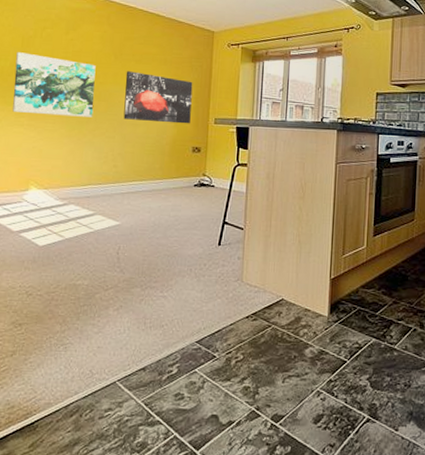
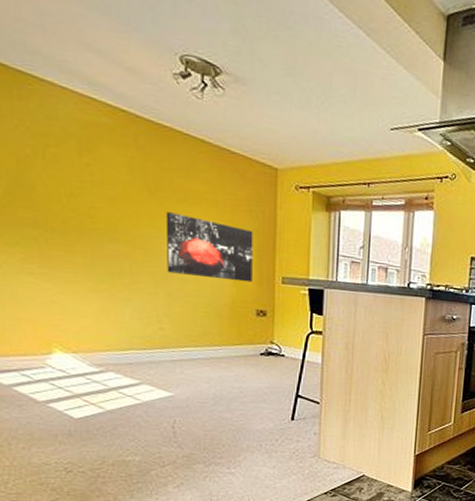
wall art: present [12,52,96,118] -> none [11,176,127,268]

